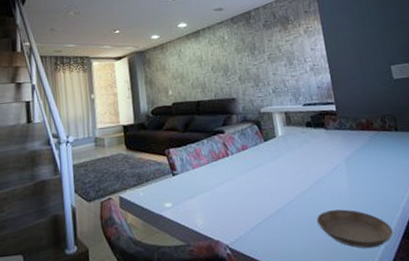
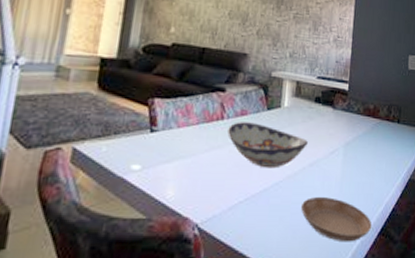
decorative bowl: none [234,154,309,192] -> present [228,122,308,169]

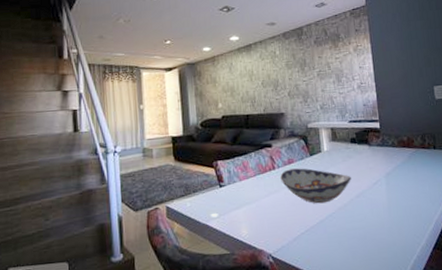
saucer: present [301,197,372,242] -> none [356,221,426,258]

